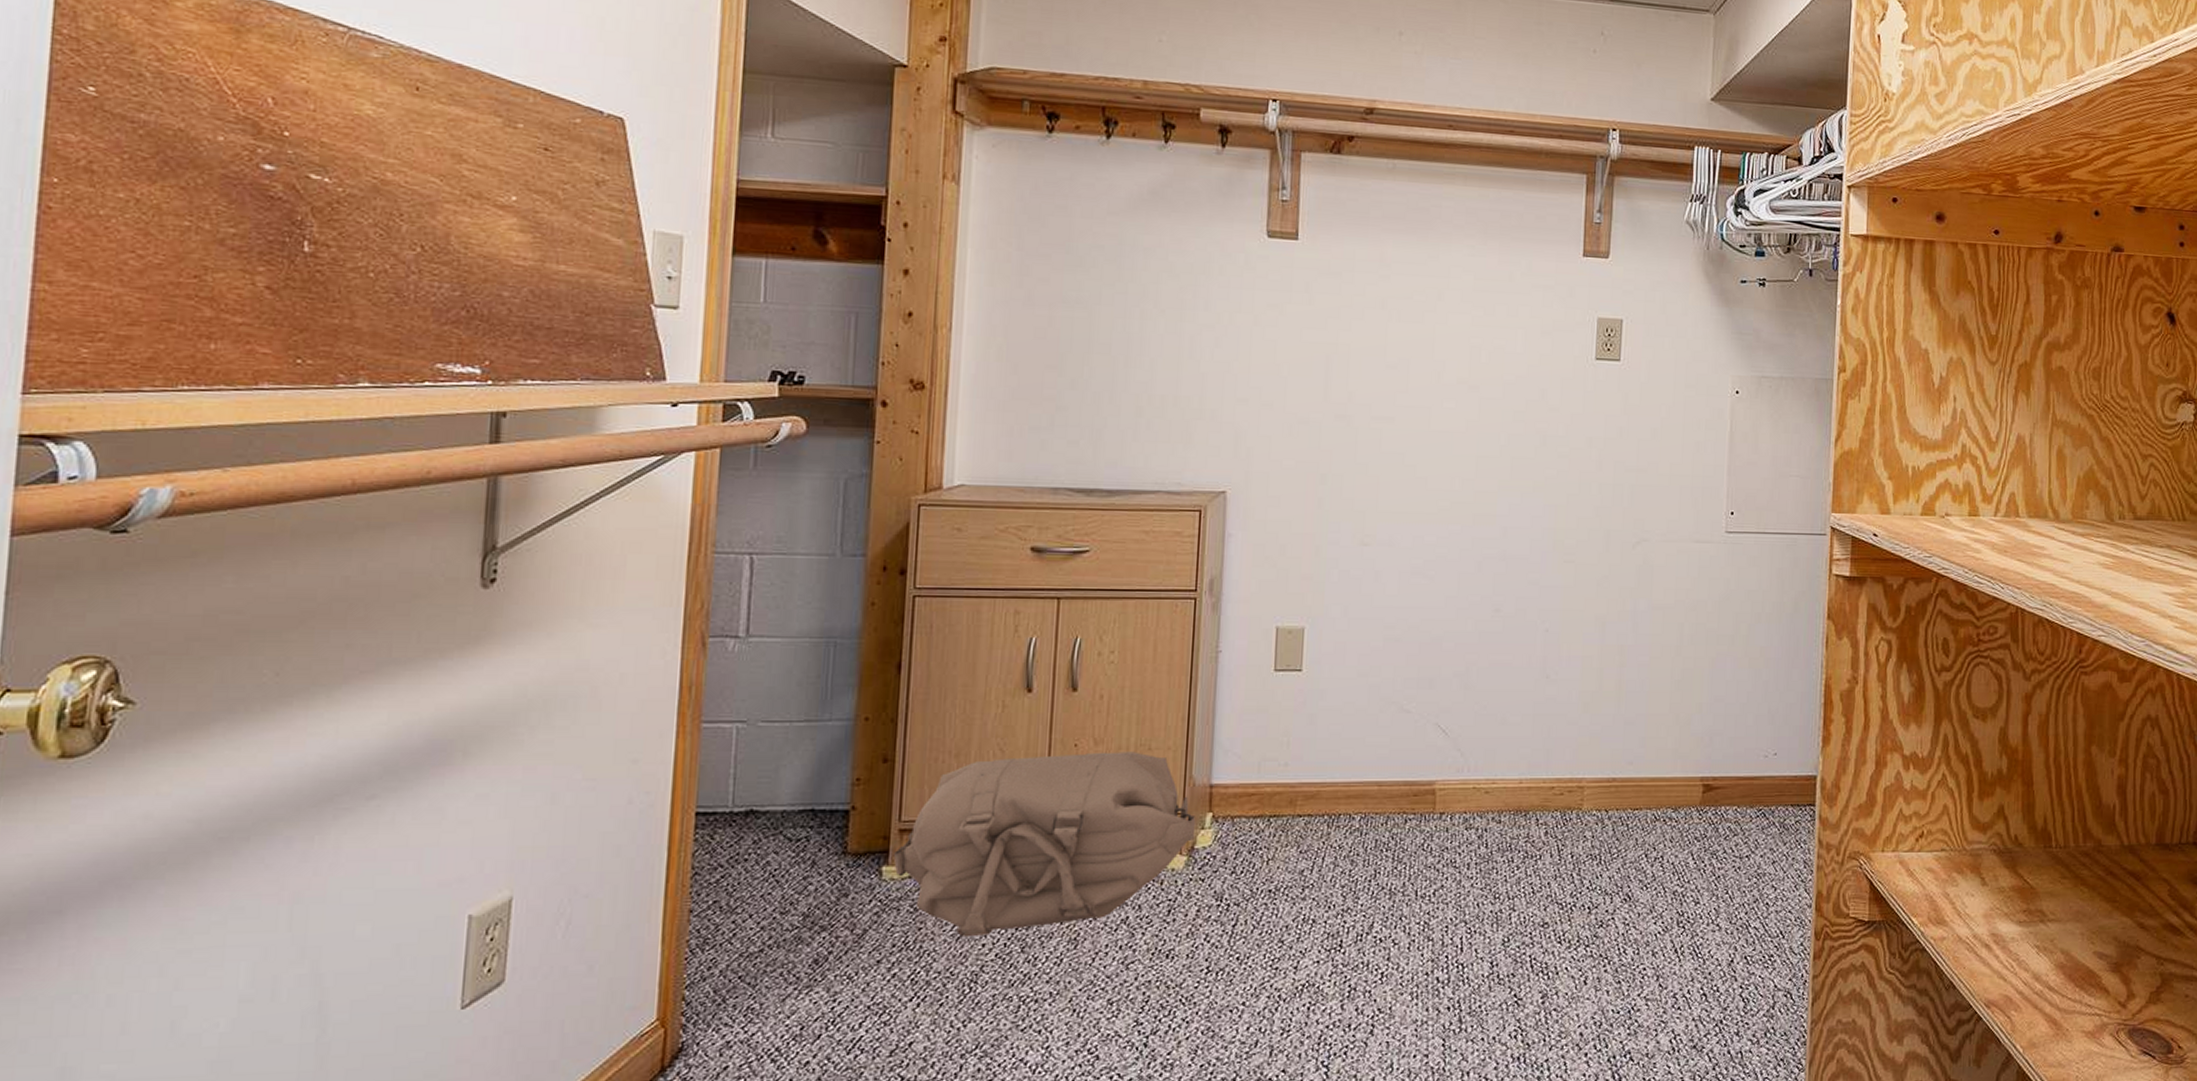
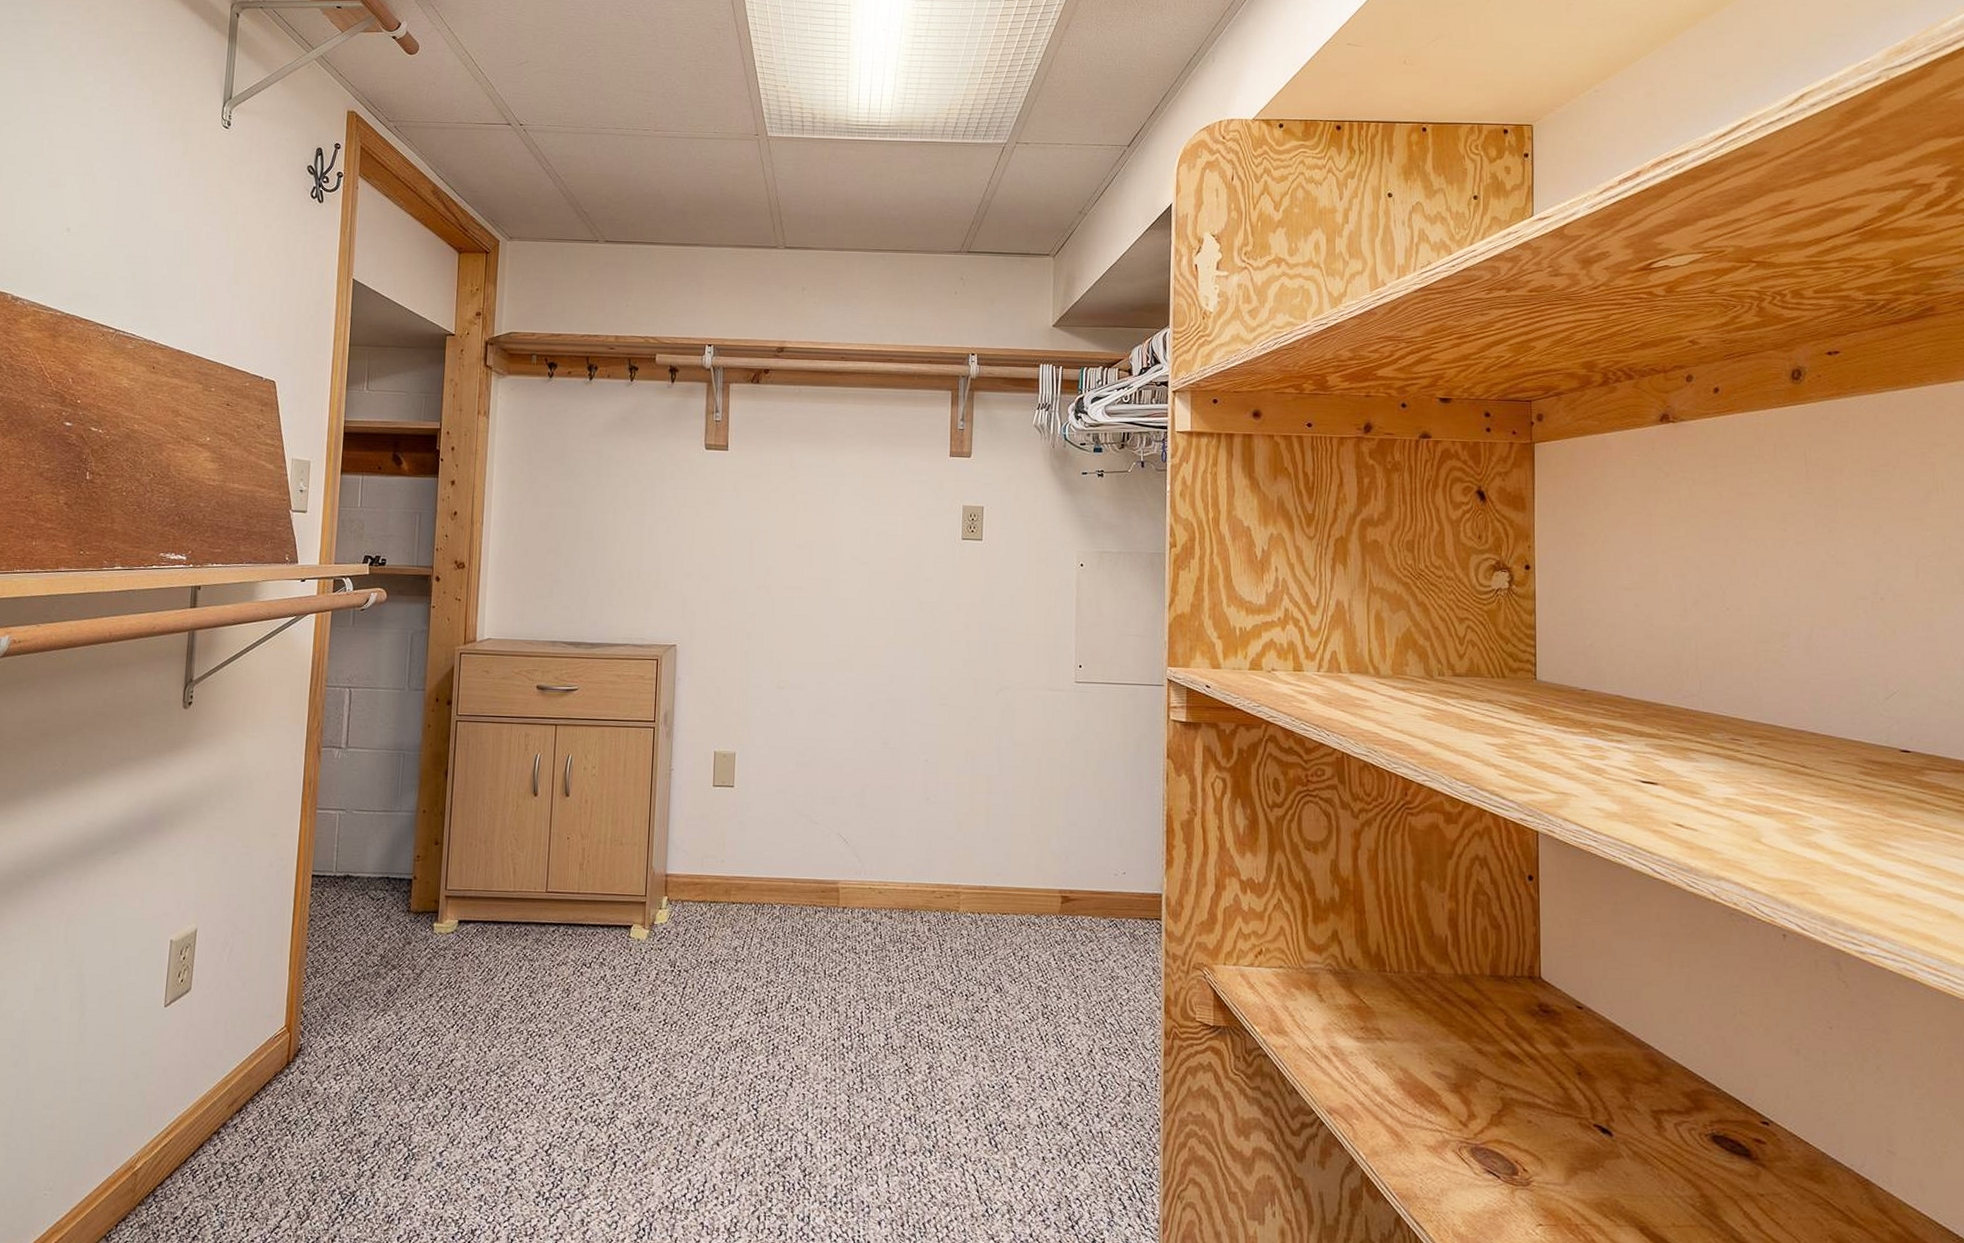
duffel bag: present [893,752,1196,938] -> none [441,844,655,982]

